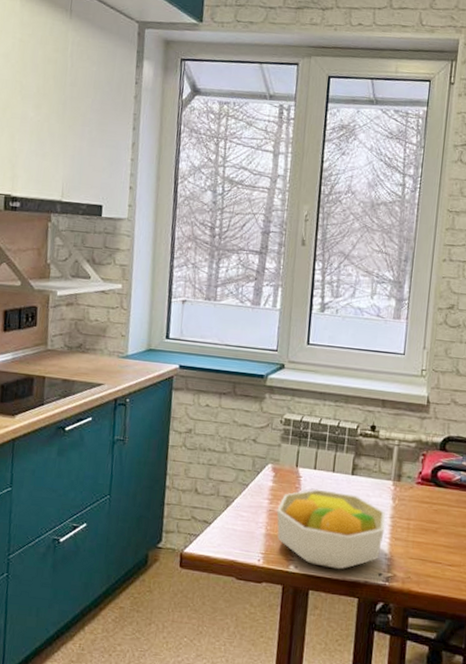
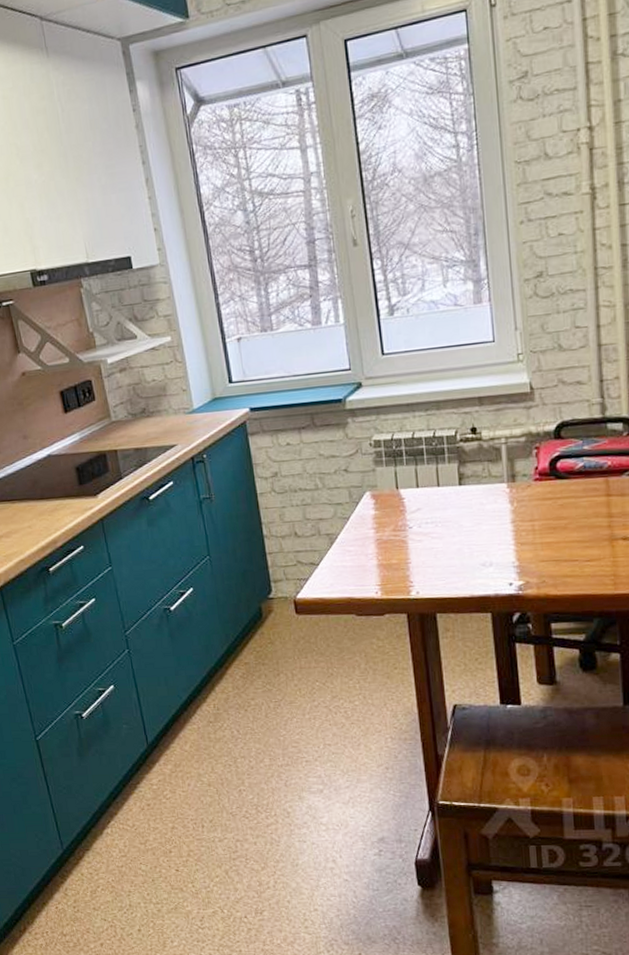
fruit bowl: present [276,488,386,570] -> none [385,506,507,588]

